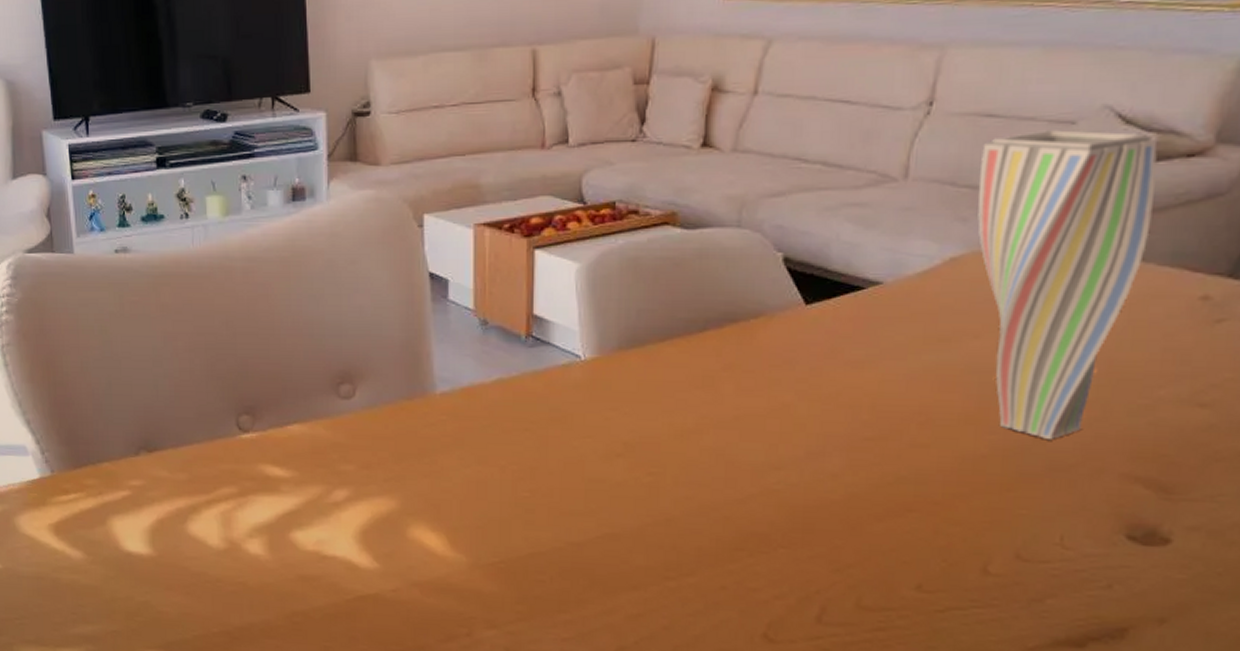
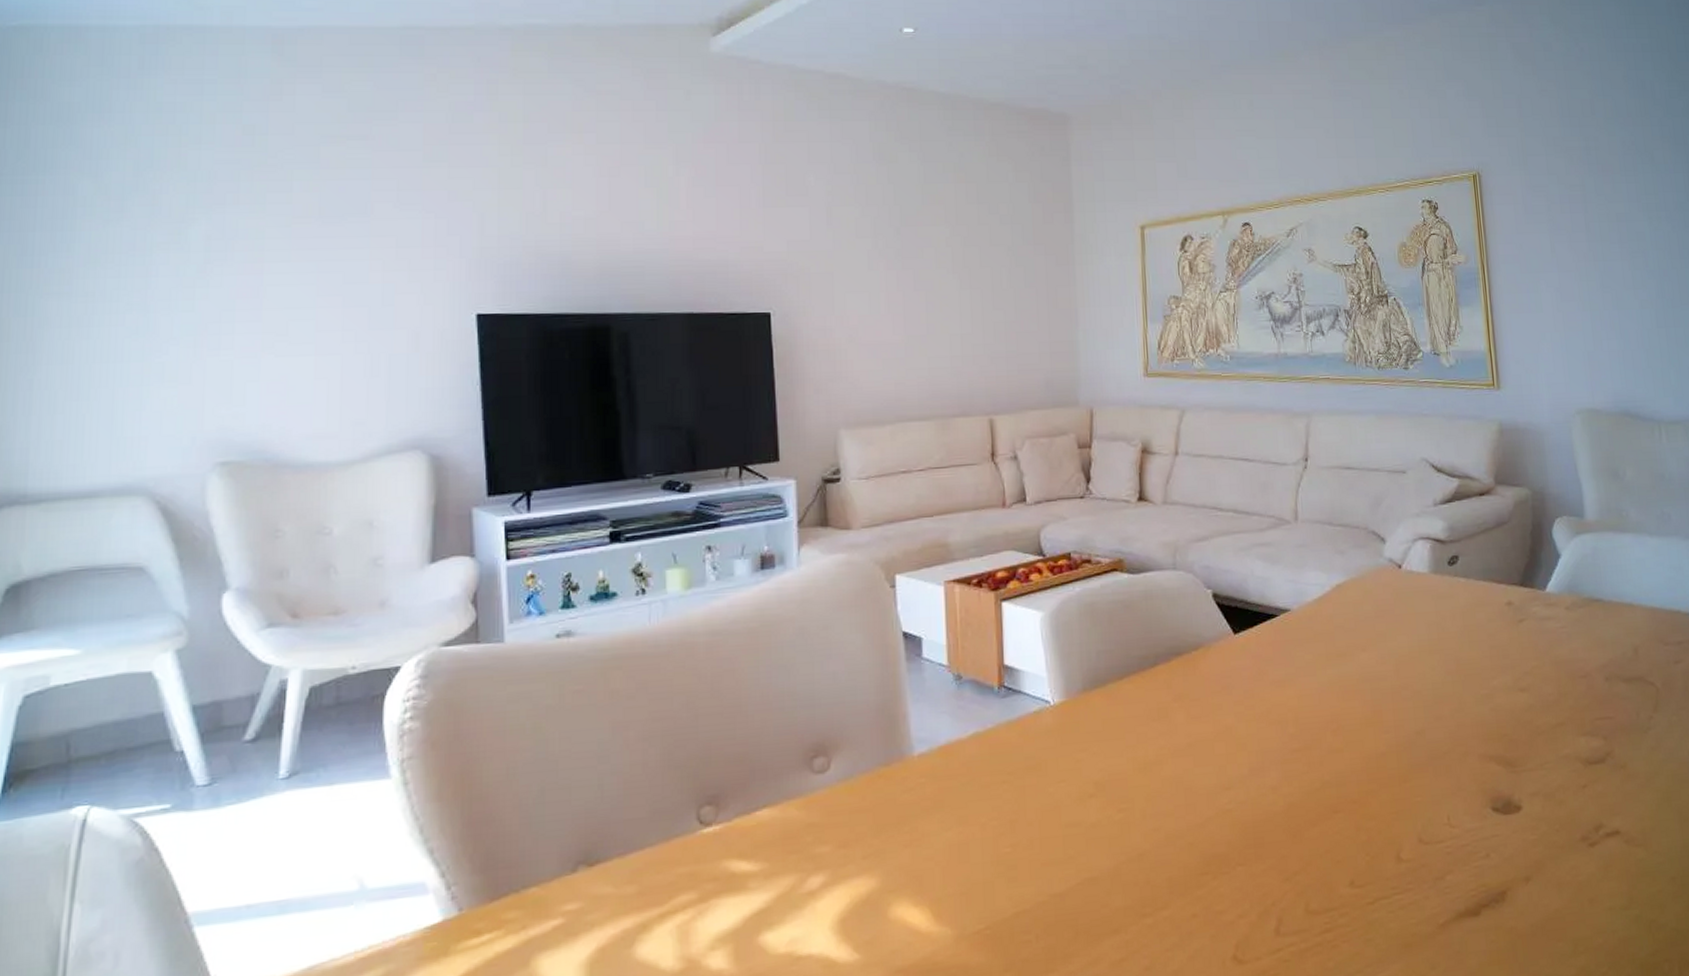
vase: present [977,130,1158,441] -> none [1346,478,1467,733]

